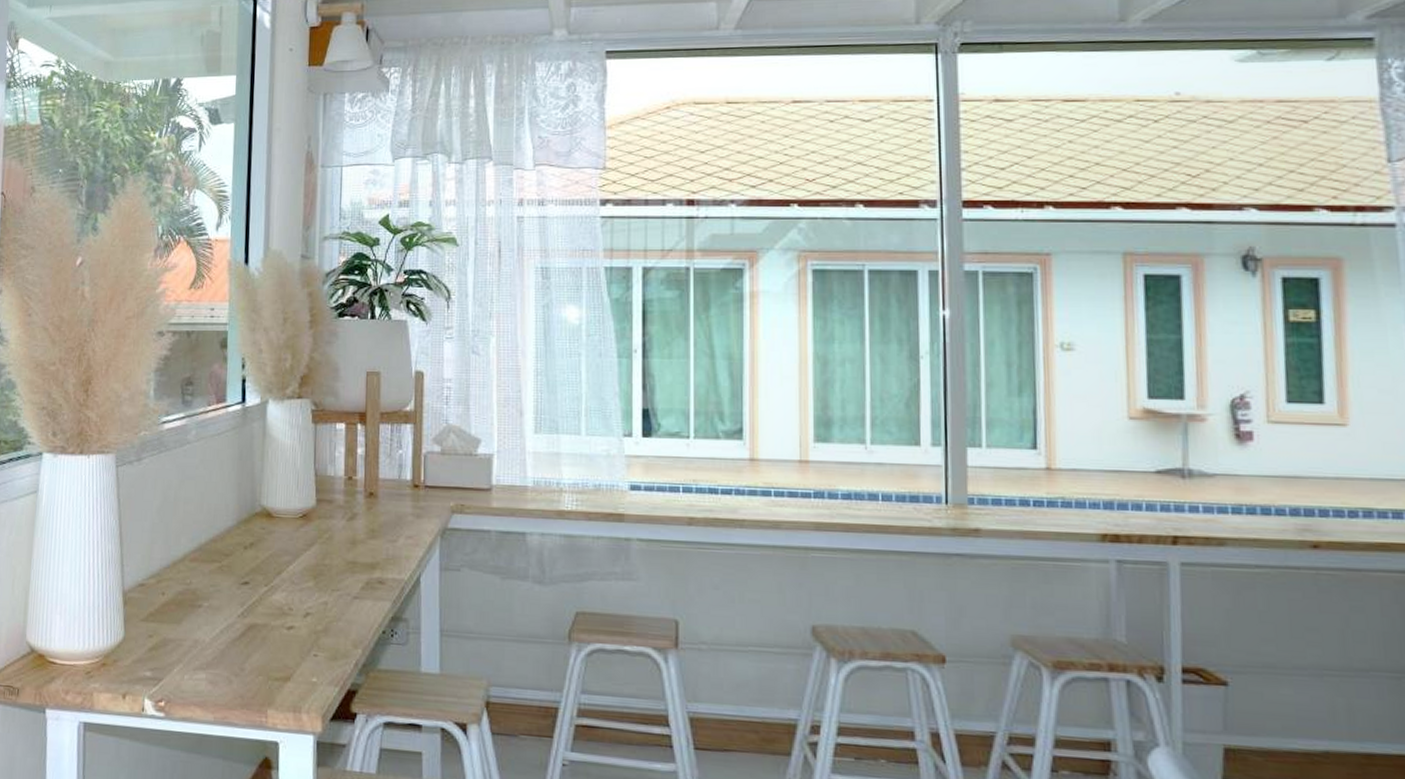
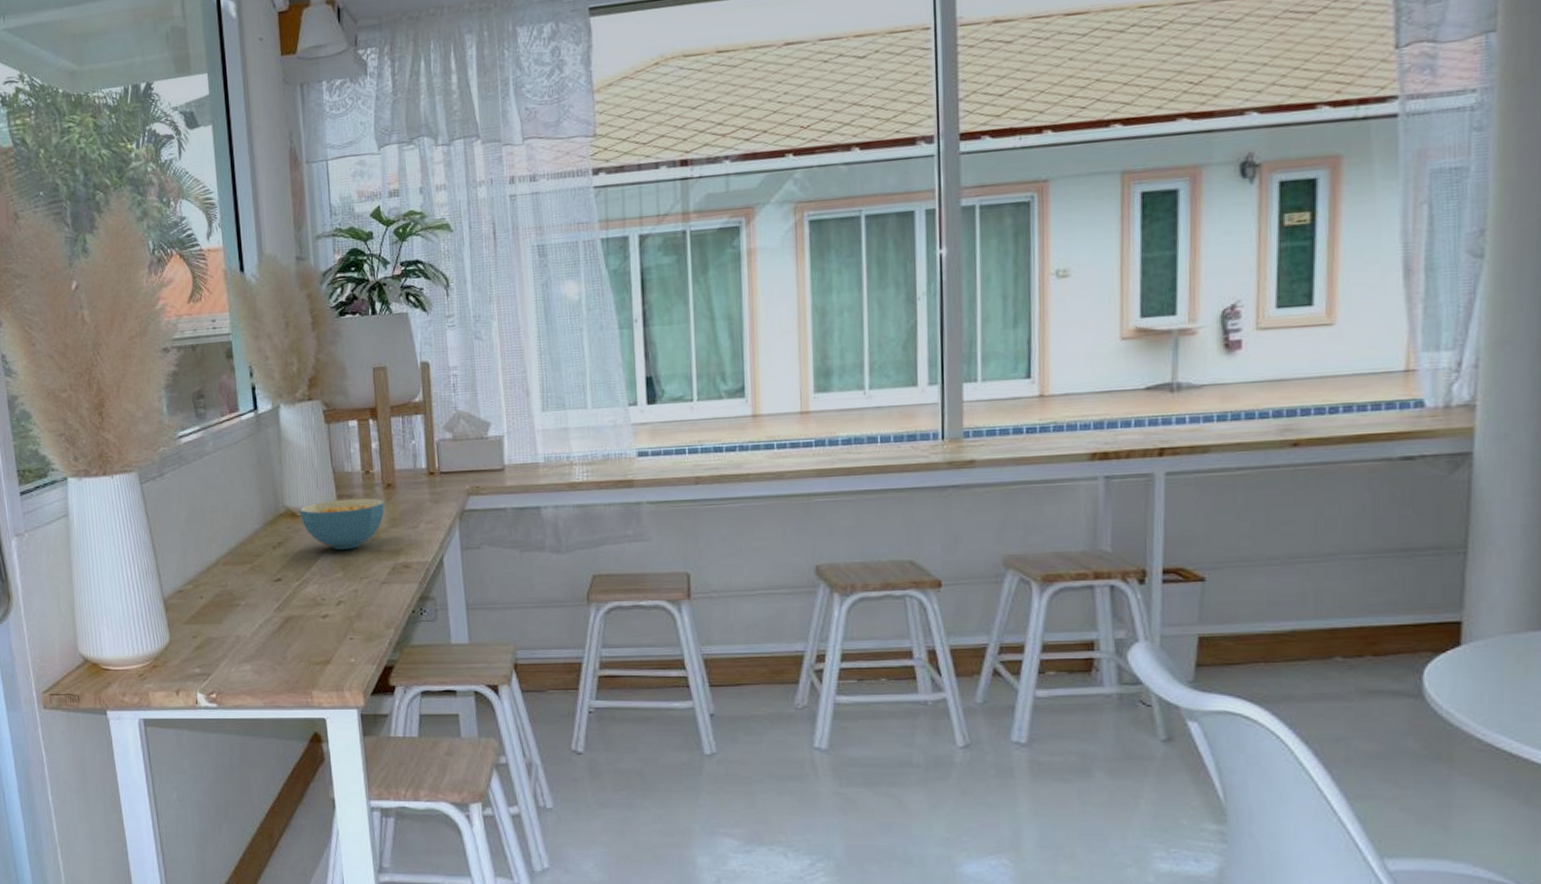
cereal bowl: none [276,503,365,558] -> present [299,498,385,550]

